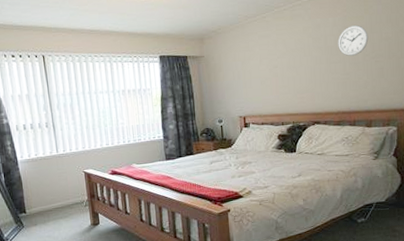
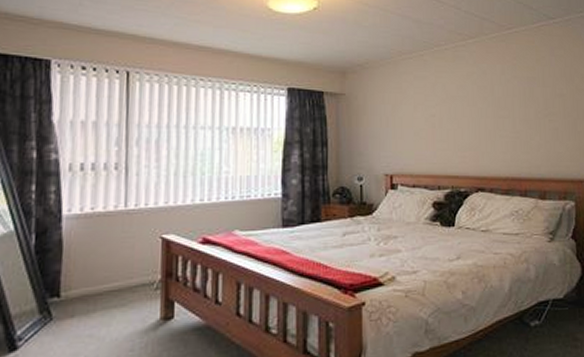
wall clock: present [338,25,369,57] -> none [506,76,541,112]

